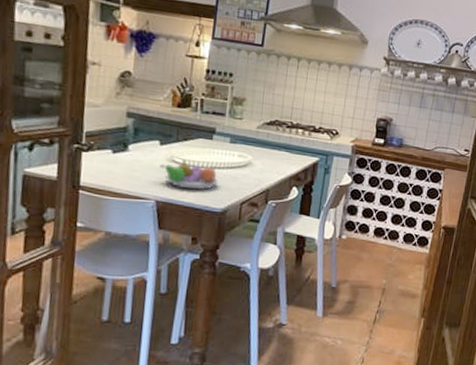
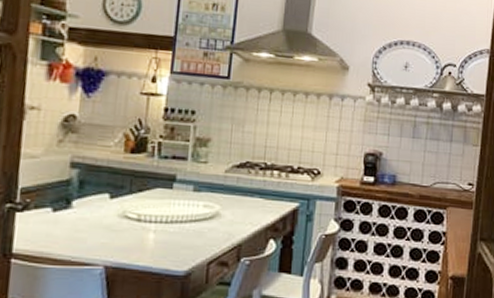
fruit bowl: present [160,160,219,191] -> none [109,214,182,250]

